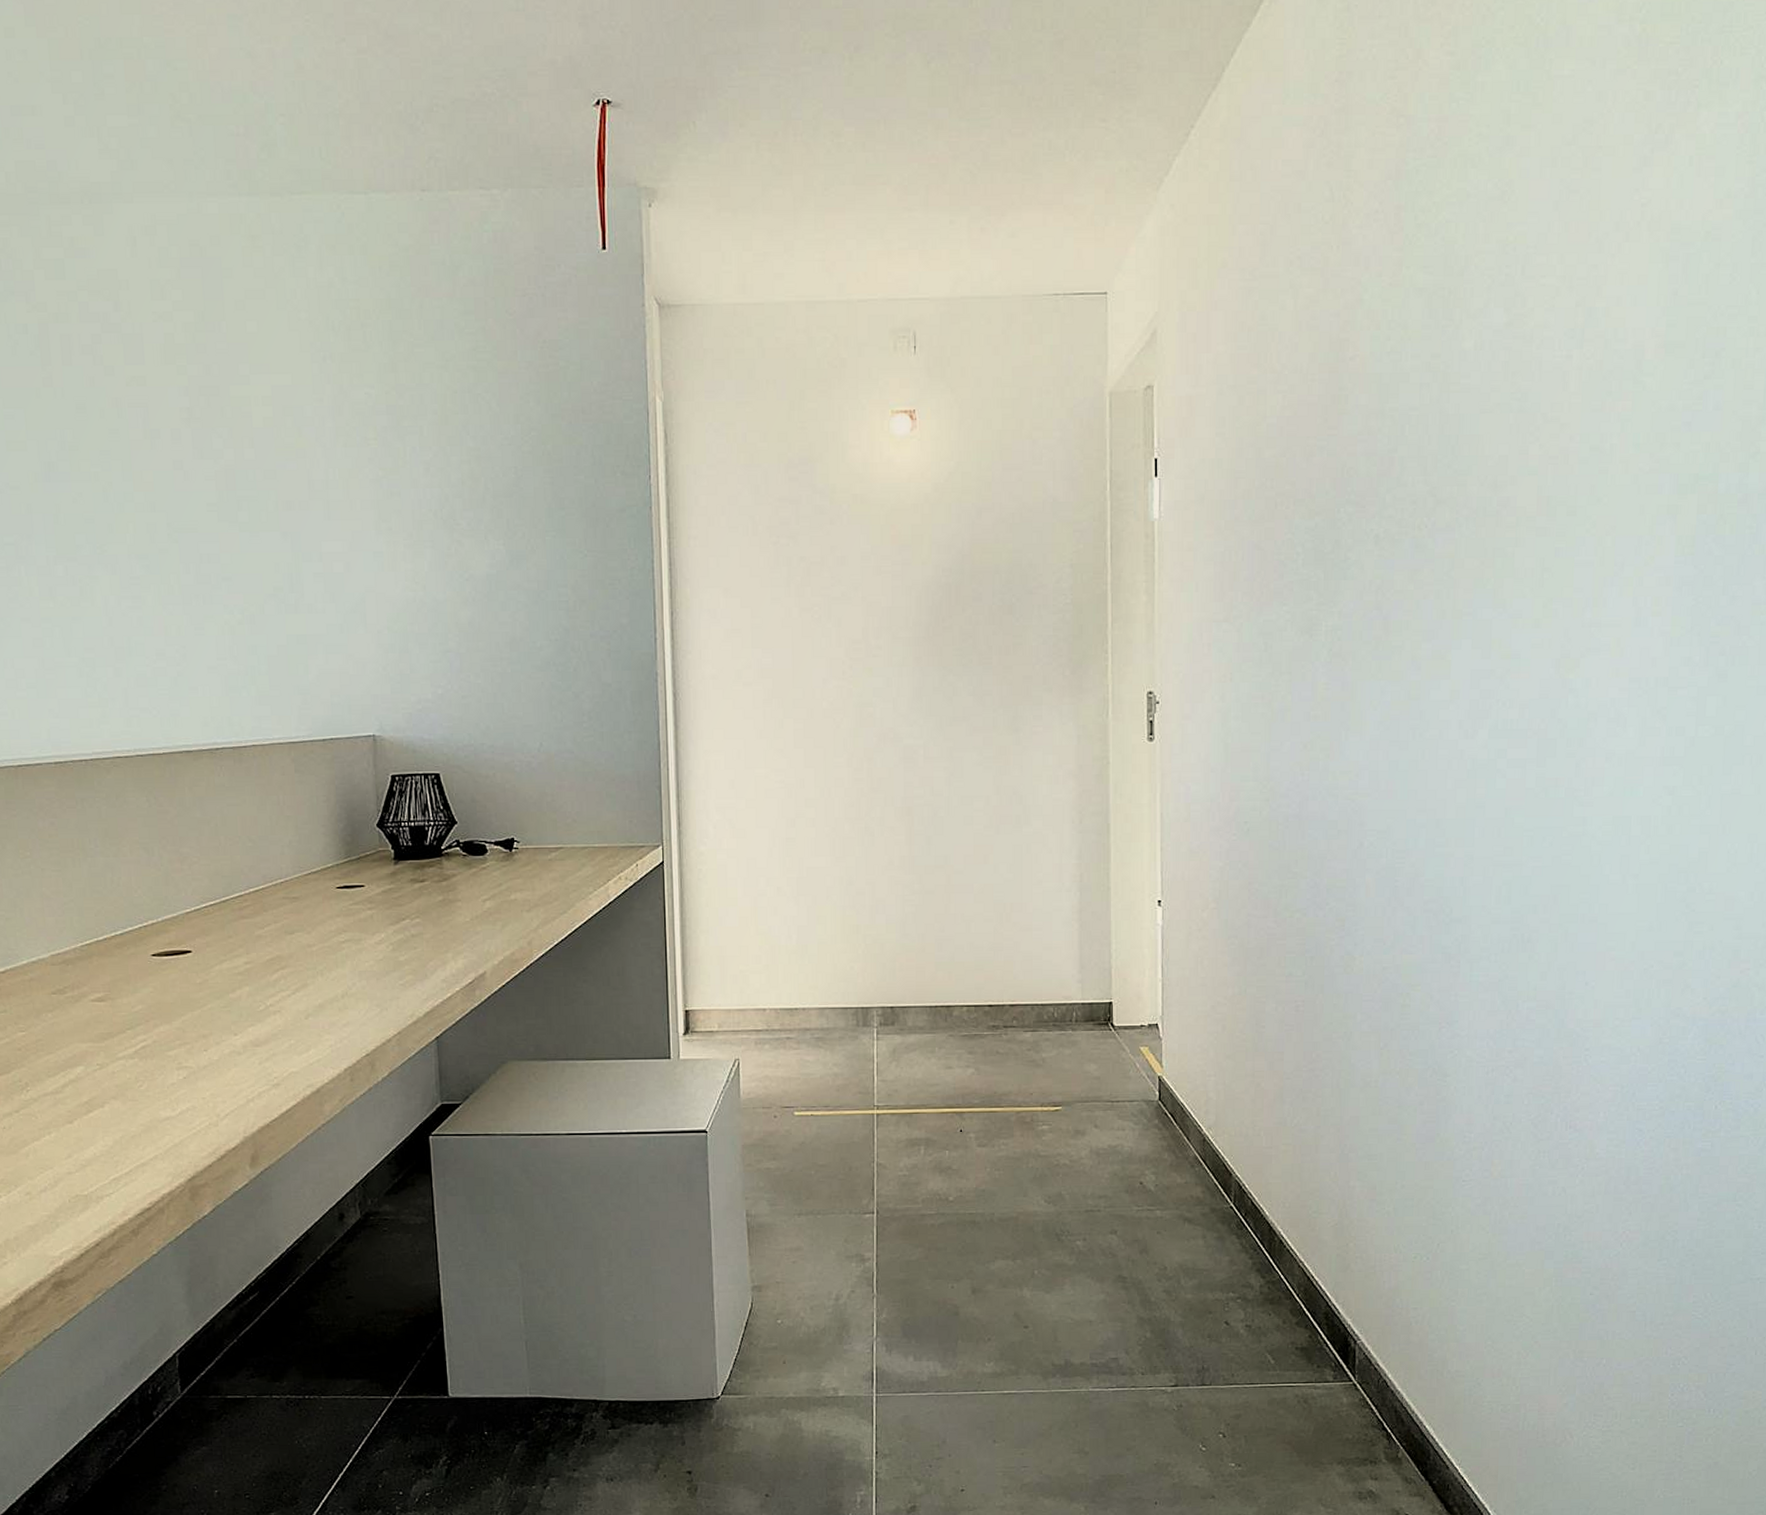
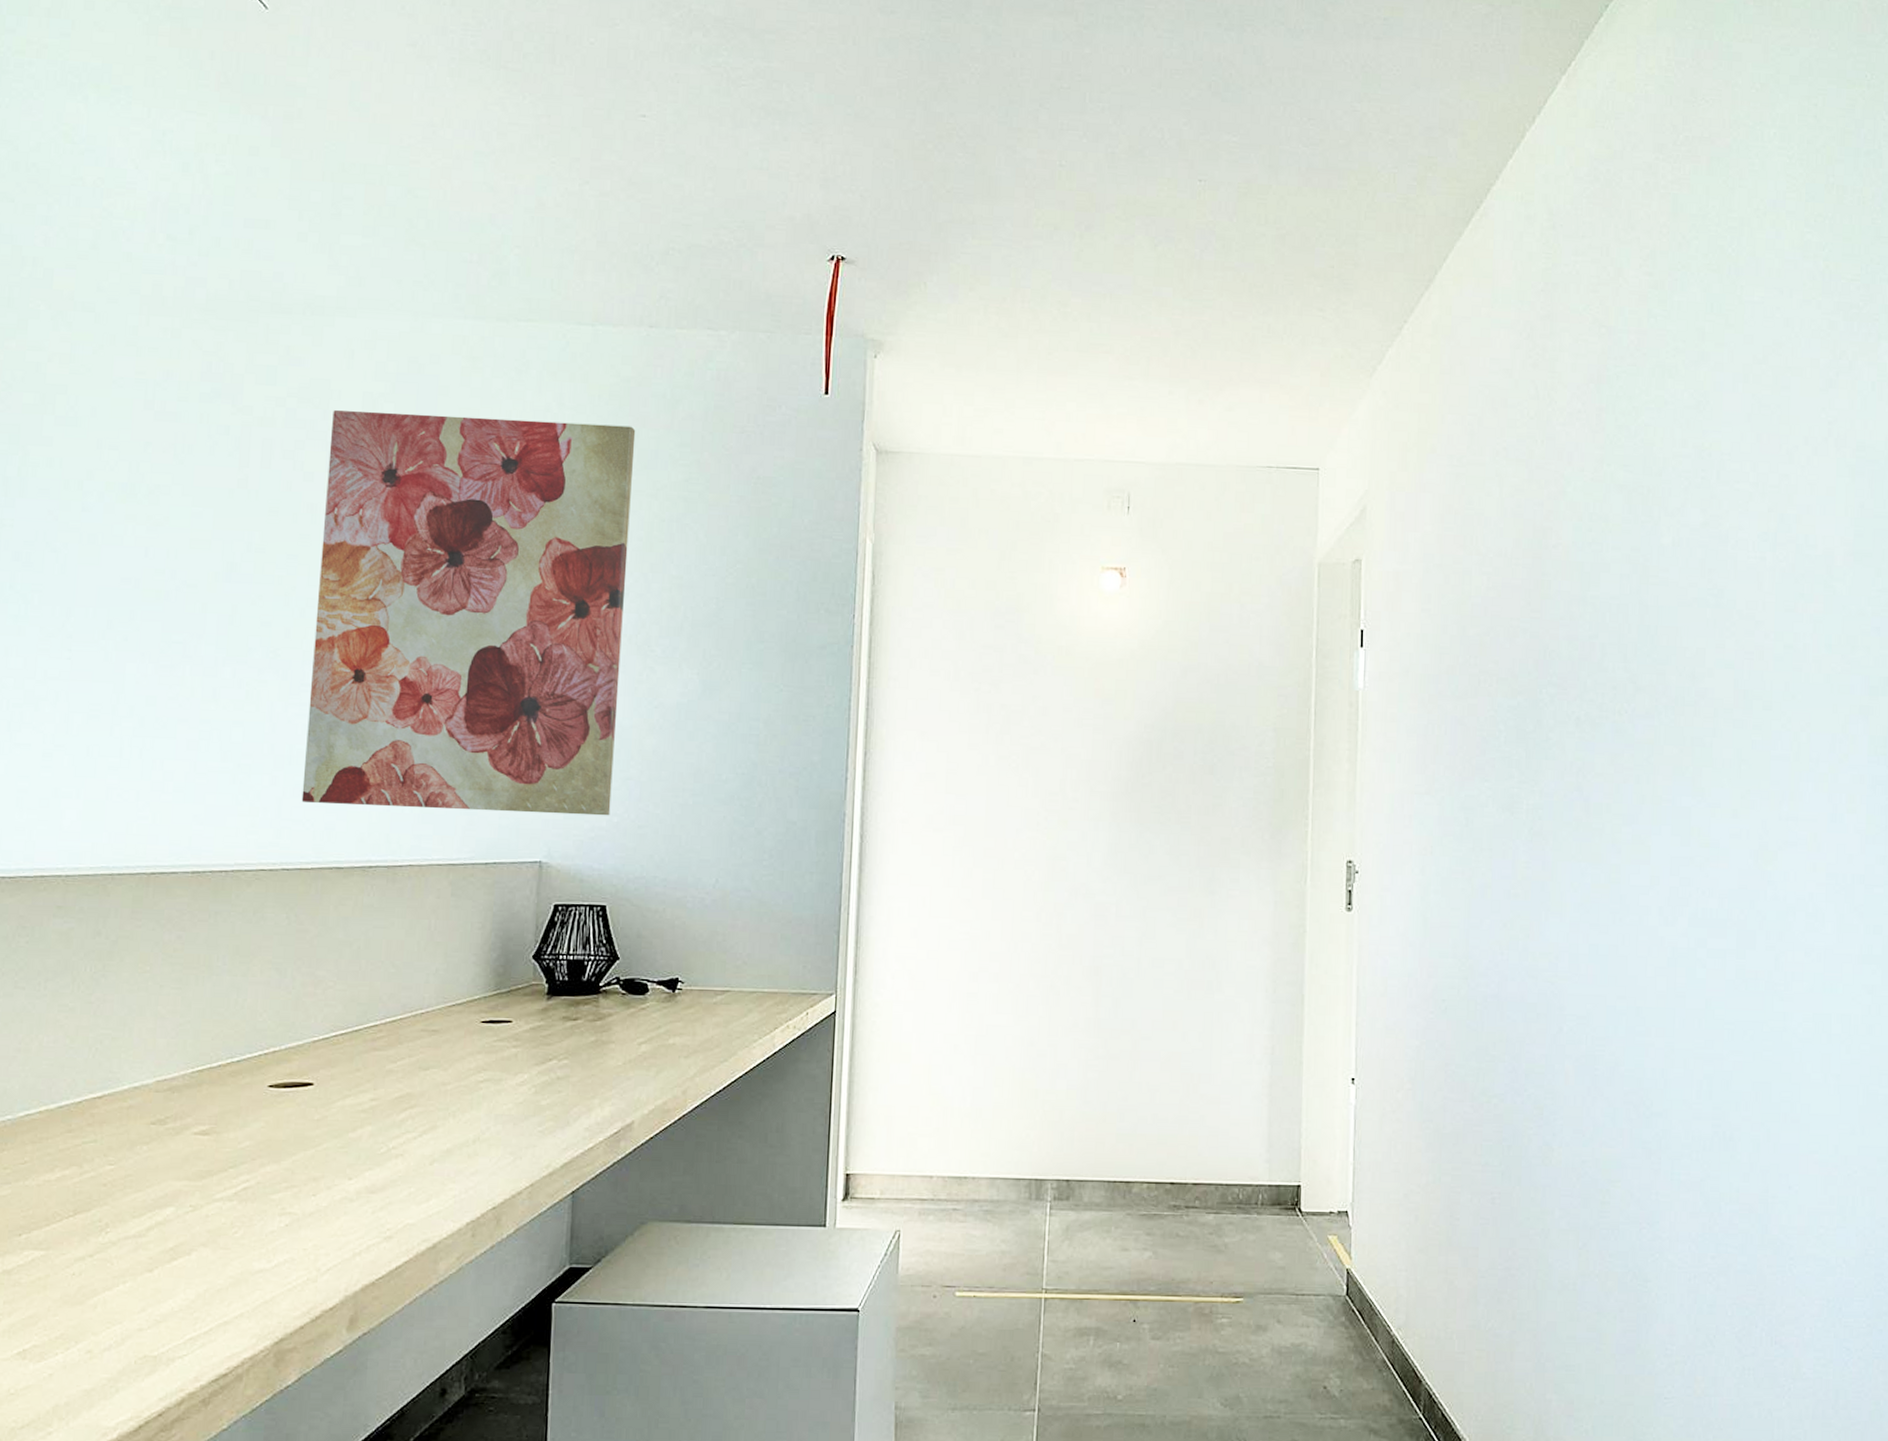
wall art: none [124,297,434,692] -> present [301,410,636,816]

